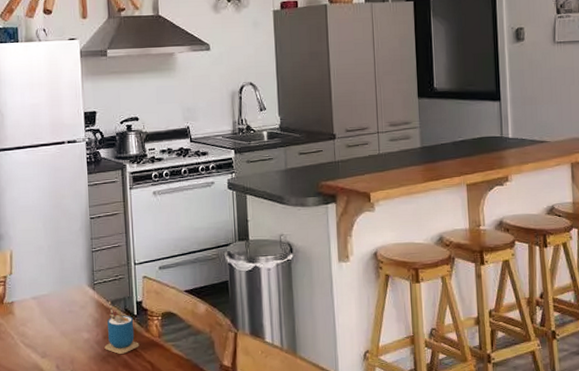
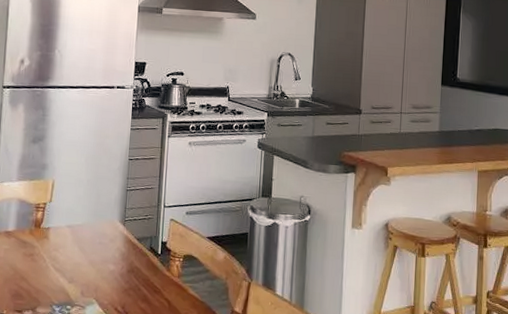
cup: present [104,301,139,354] -> none [127,238,160,289]

